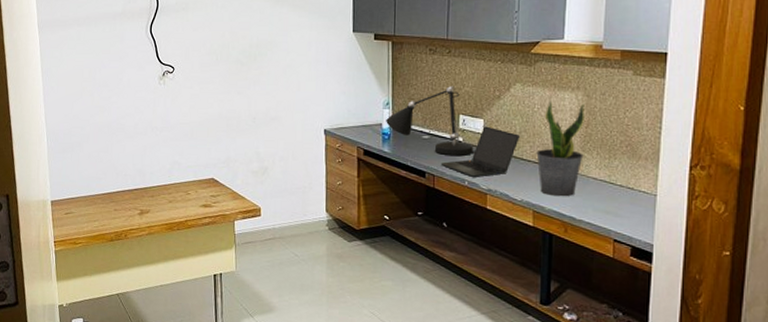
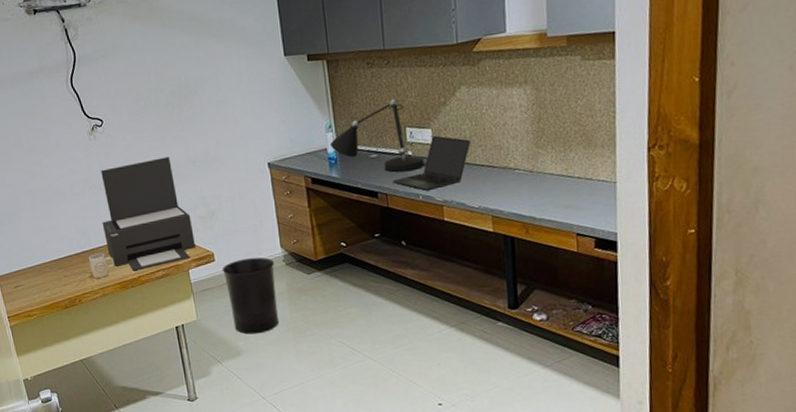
mug: none [140,192,165,217] -> present [88,253,115,278]
printer: none [158,110,245,216] -> present [101,157,195,272]
waste bin: none [266,217,317,293] -> present [222,257,279,334]
potted plant: present [536,100,585,196] -> none [489,97,538,198]

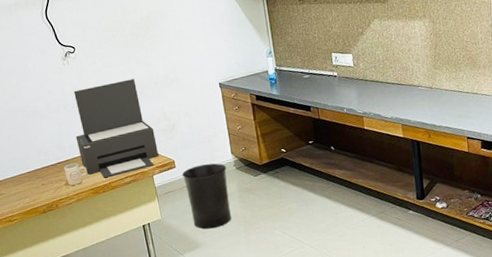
desk lamp: present [330,97,426,172] -> none [271,28,349,90]
laptop: present [392,135,471,191] -> none [322,59,383,105]

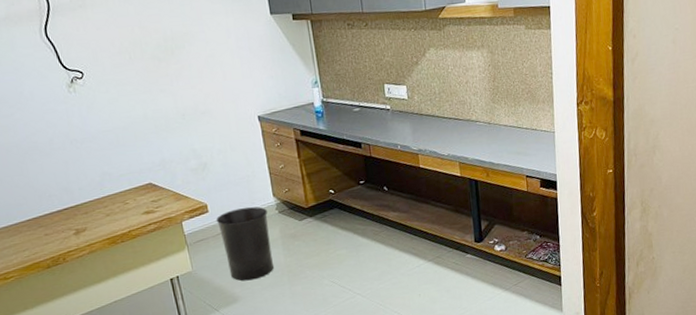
mug: present [63,163,88,186] -> none [72,208,102,235]
printer: present [74,79,159,179] -> none [83,110,188,227]

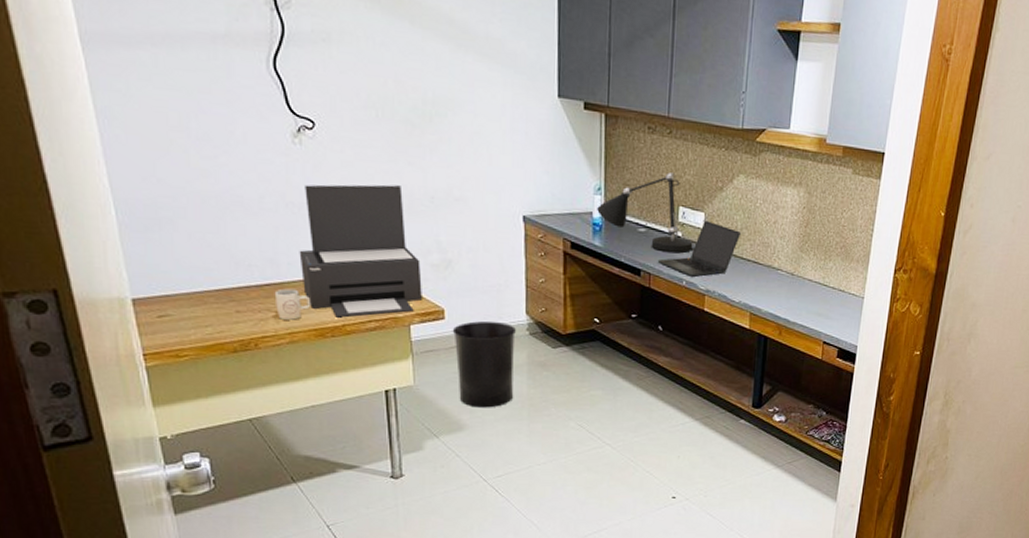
mug: none [72,208,102,235] -> present [274,288,312,320]
printer: none [83,110,188,227] -> present [299,184,422,319]
desk lamp: none [317,56,403,125] -> present [597,171,694,253]
laptop: none [373,91,440,141] -> present [657,220,741,277]

